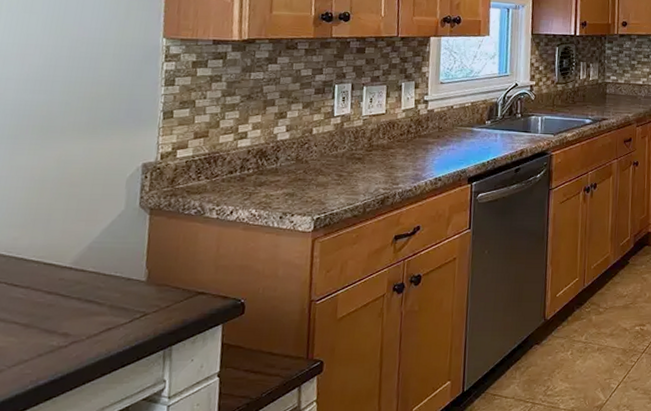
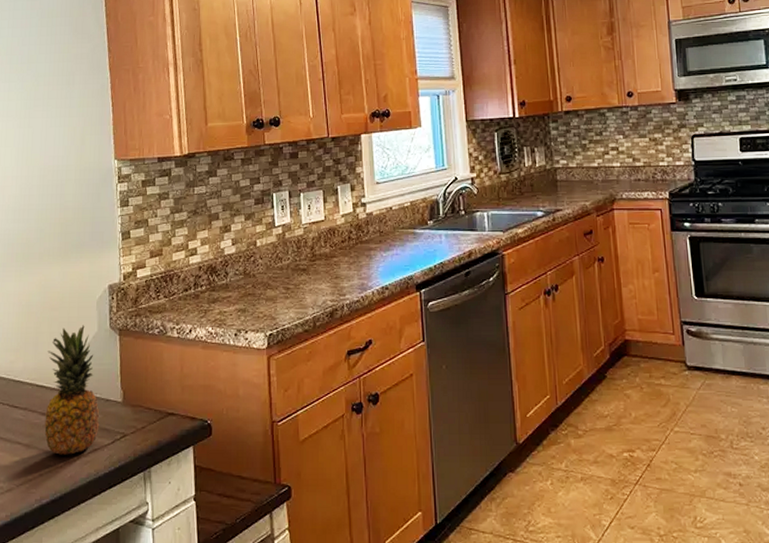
fruit: none [49,203,118,335] -> present [44,325,100,455]

